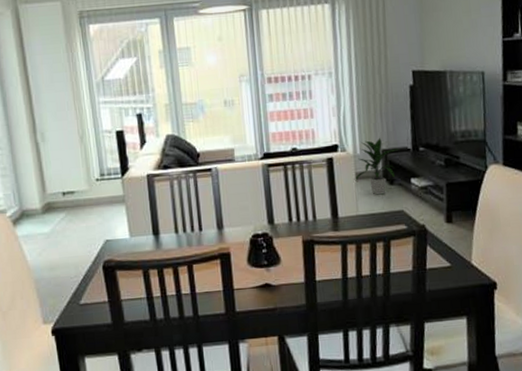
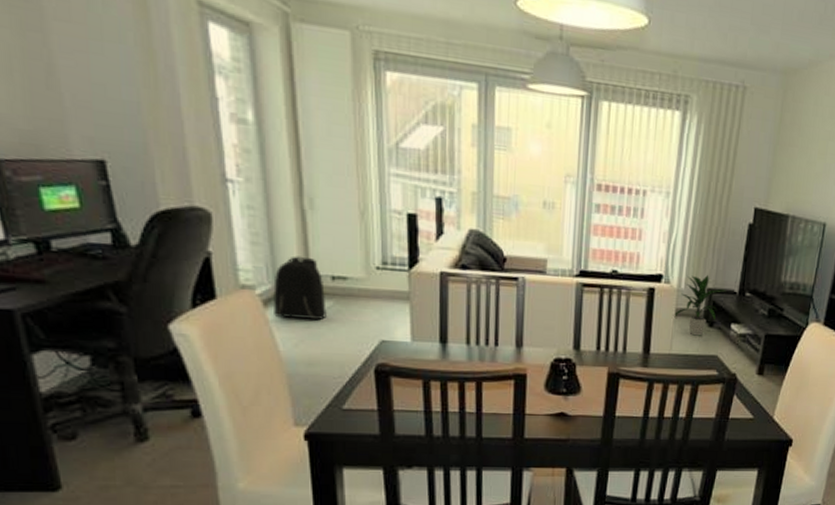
backpack: none [19,180,61,233] -> present [273,256,327,320]

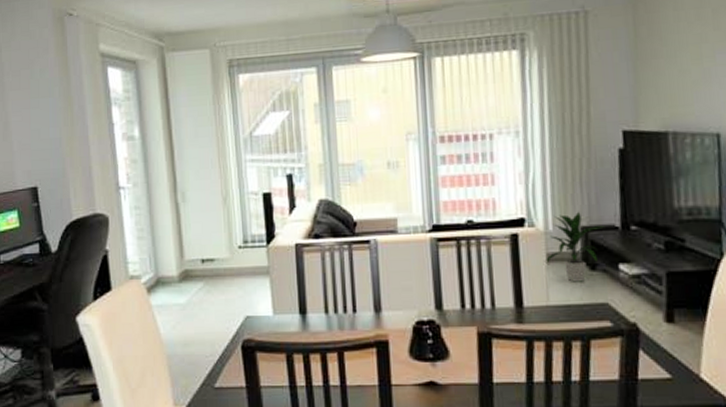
backpack: present [273,256,327,320] -> none [155,244,198,302]

